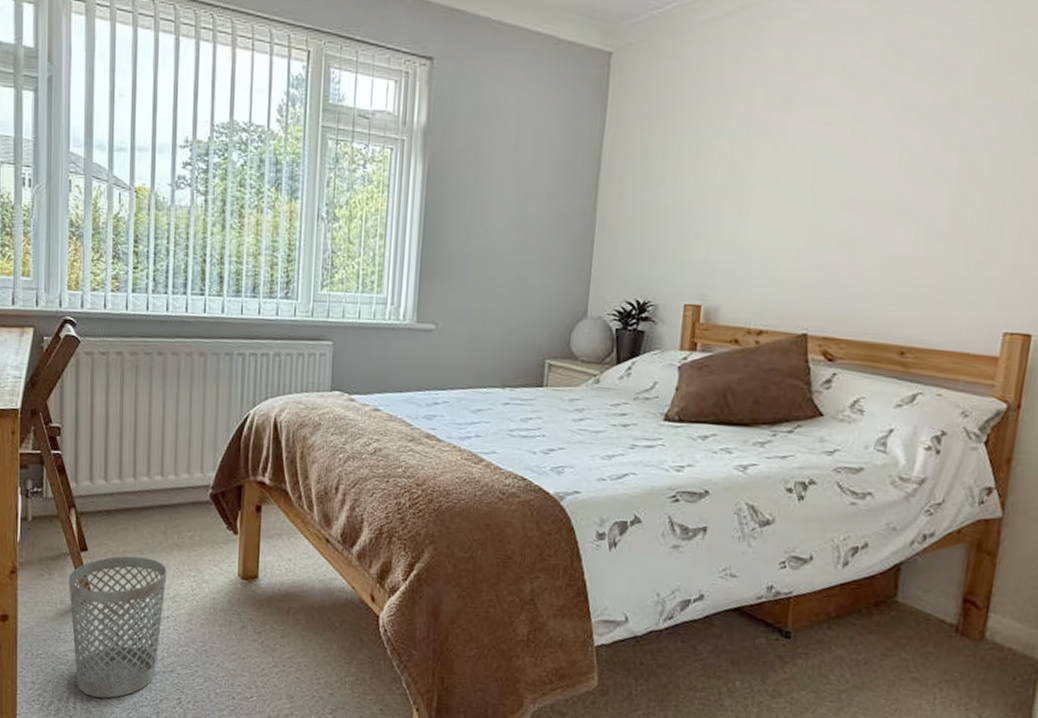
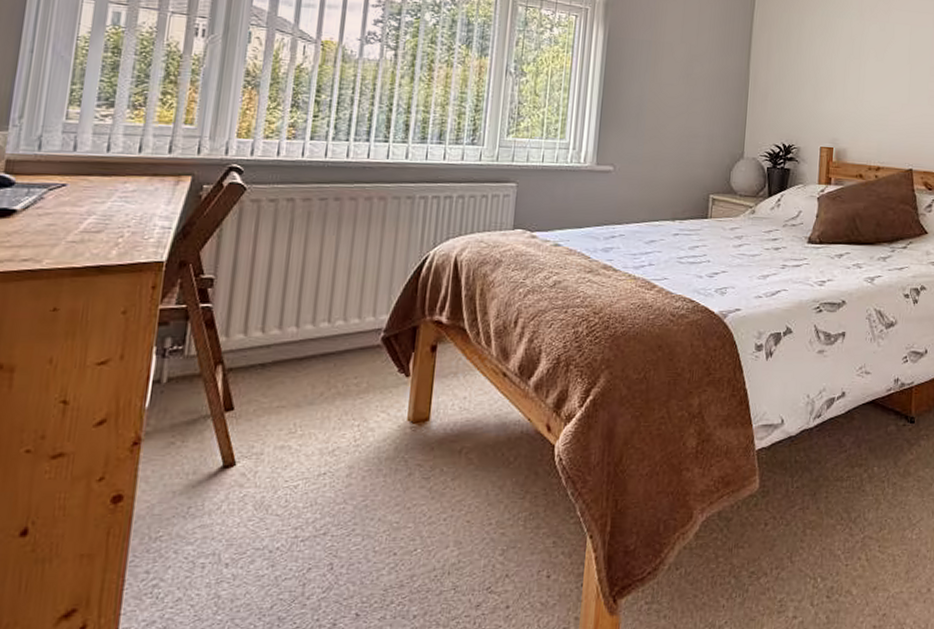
wastebasket: present [69,555,167,698] -> none [204,411,328,577]

